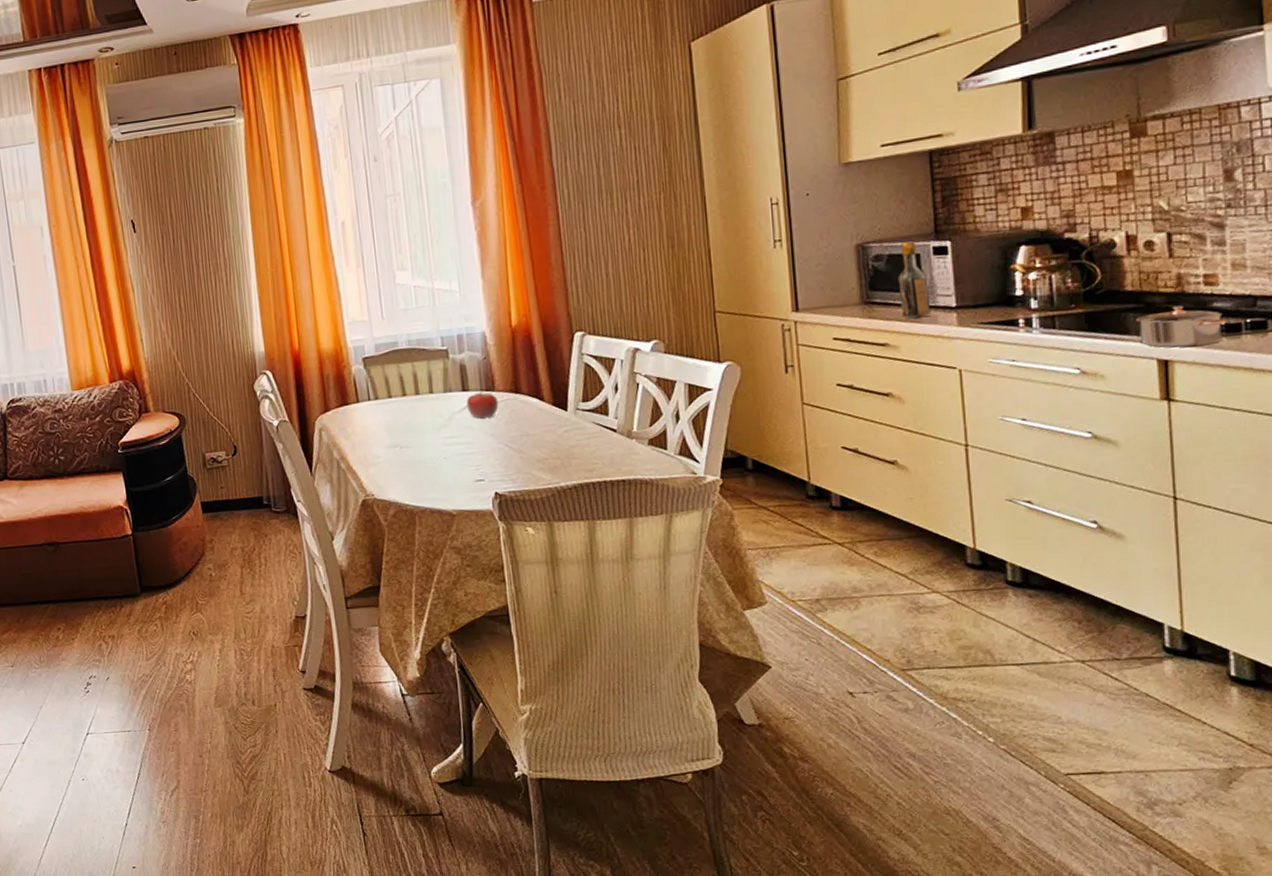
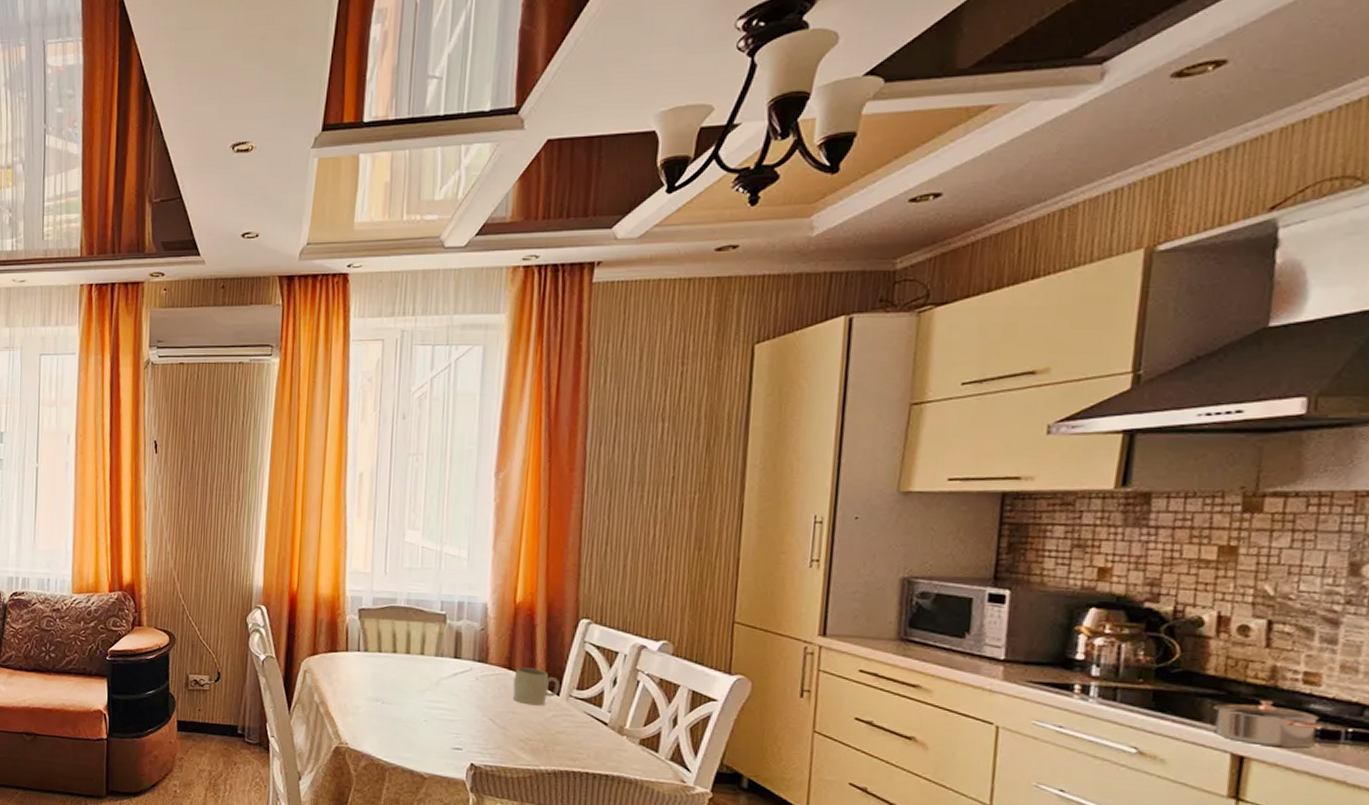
fruit: present [466,389,499,419] -> none [456,660,490,689]
mug: none [522,388,567,426] -> present [512,667,560,706]
bottle: present [898,241,931,319] -> none [941,583,977,666]

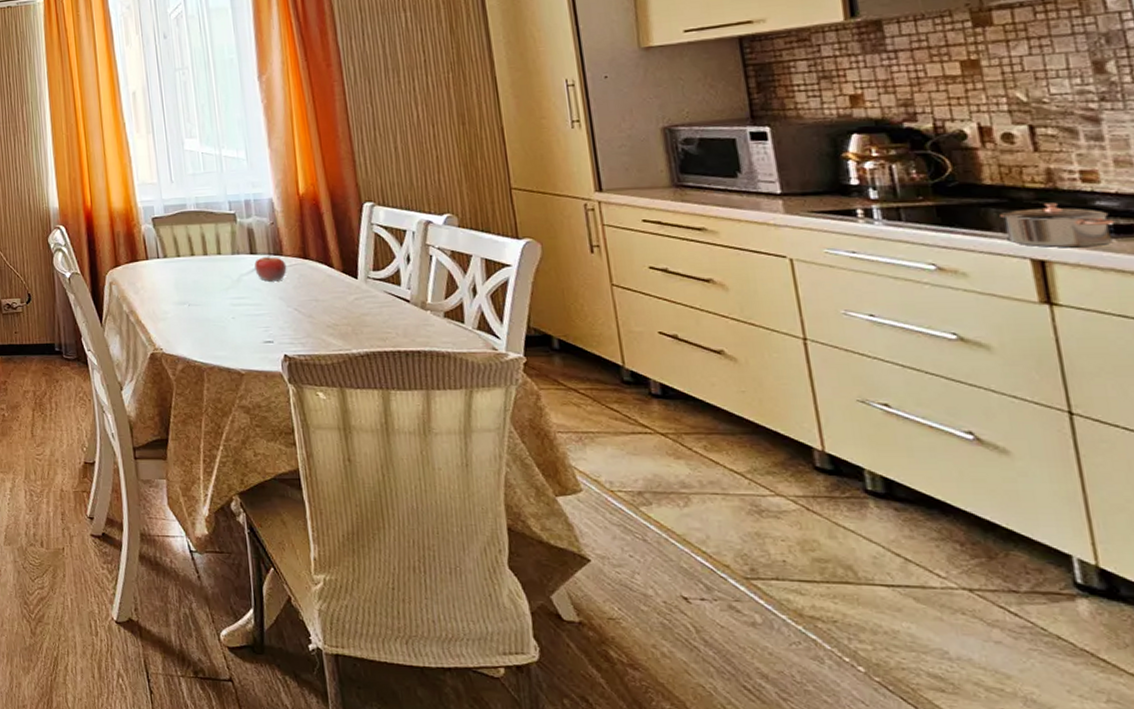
fruit: none [456,660,490,689] -> present [254,253,287,282]
mug: present [512,667,560,706] -> none [310,255,357,291]

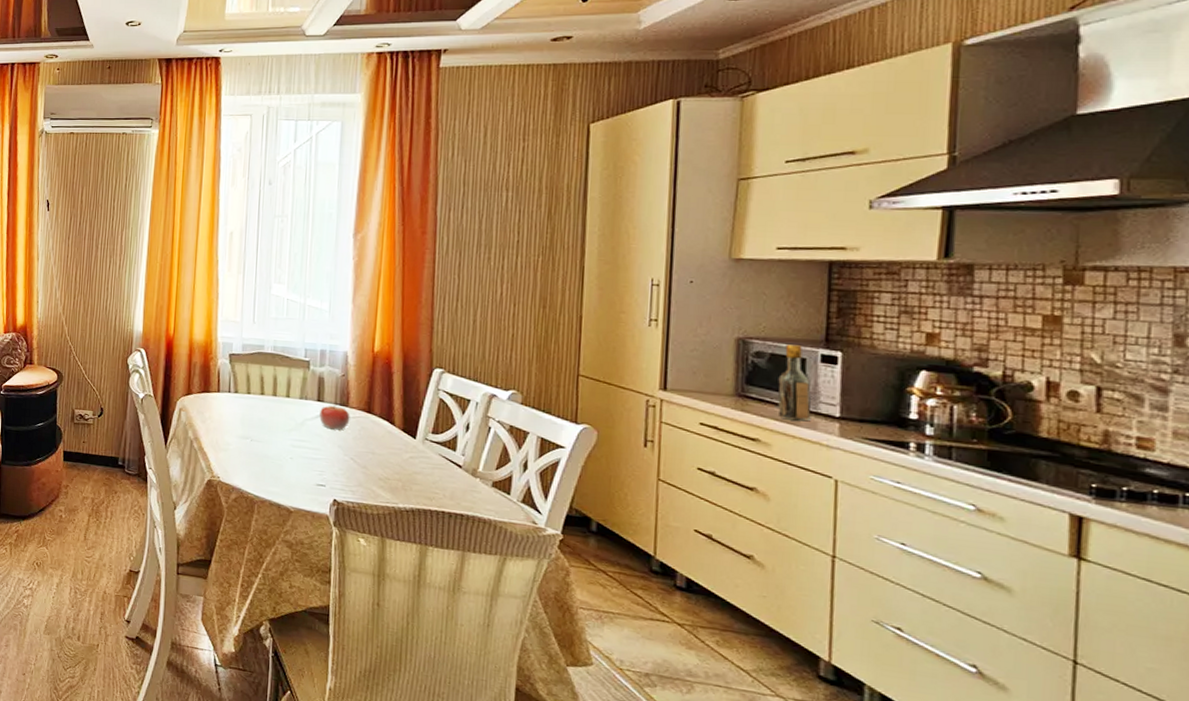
bottle: none [711,126,753,204] -> present [777,344,812,422]
cooking pot: present [1000,202,1115,248] -> none [1049,463,1160,511]

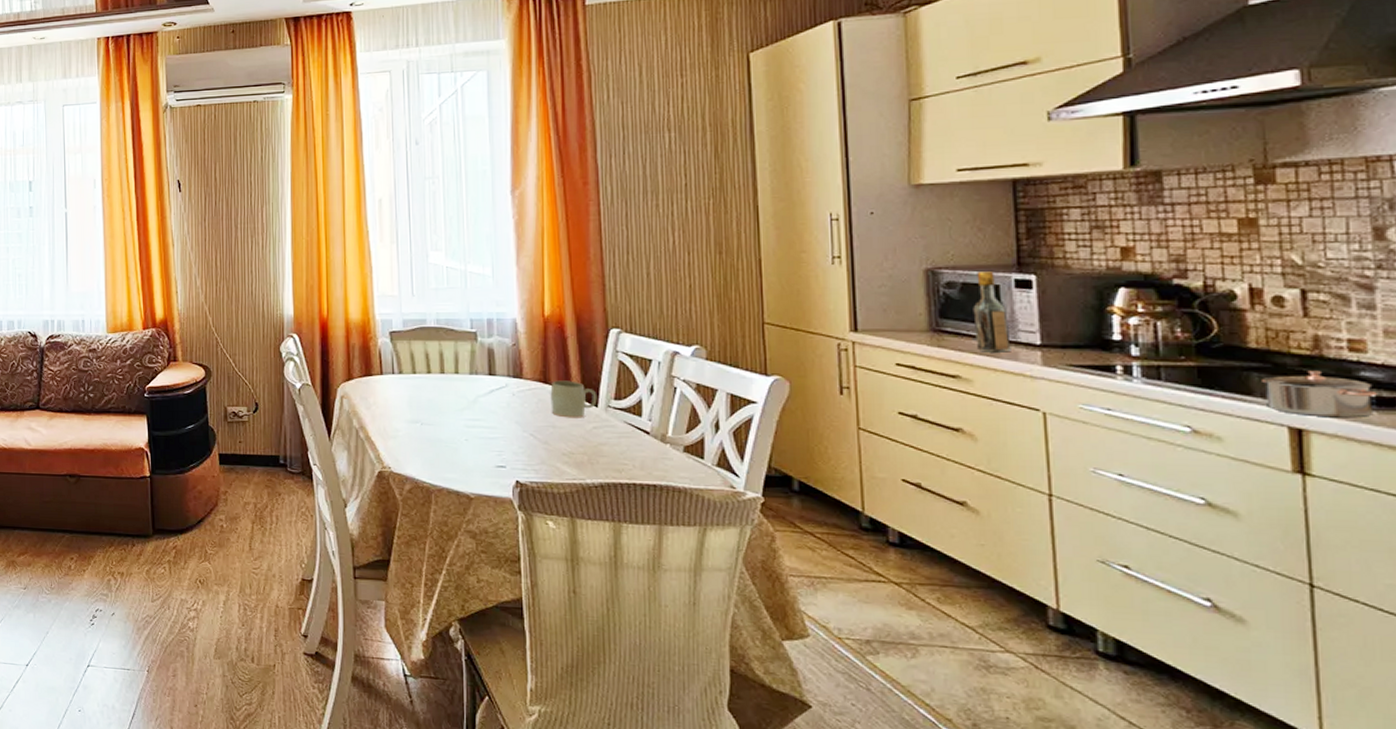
fruit: present [319,403,350,431] -> none [492,376,526,405]
mug: none [372,411,417,448] -> present [550,380,598,418]
cooking pot: none [1049,463,1160,511] -> present [1262,370,1377,418]

